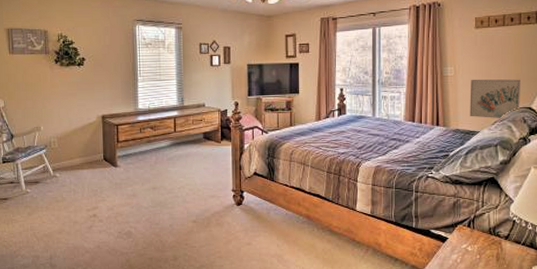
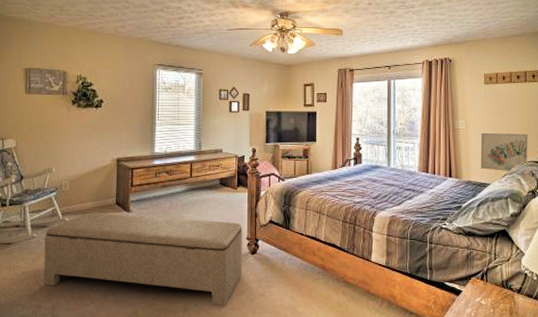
bench: none [38,168,228,256] -> present [43,213,242,307]

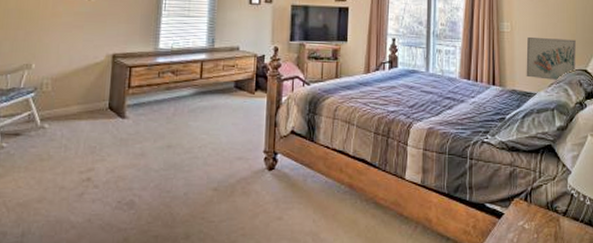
bench: present [43,213,242,307] -> none [13,118,259,233]

